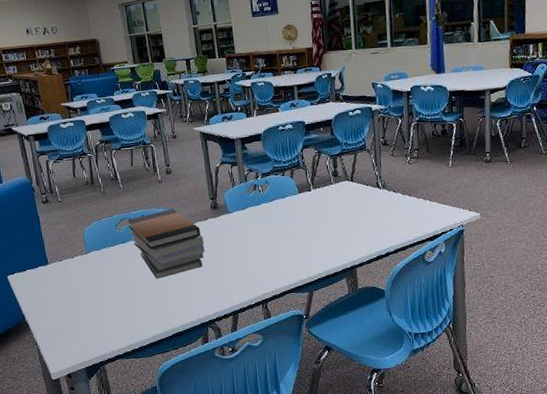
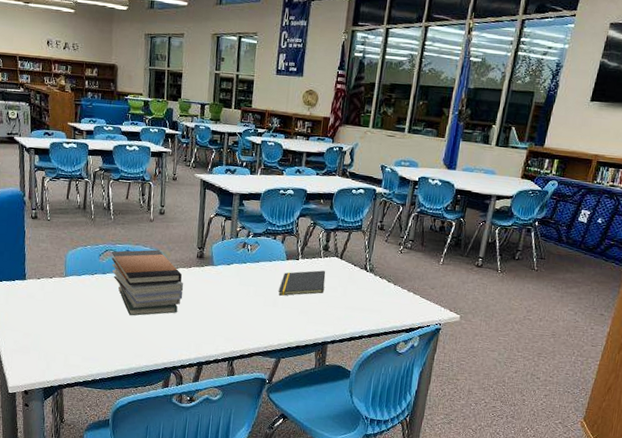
notepad: none [297,196,342,230] -> present [278,270,326,296]

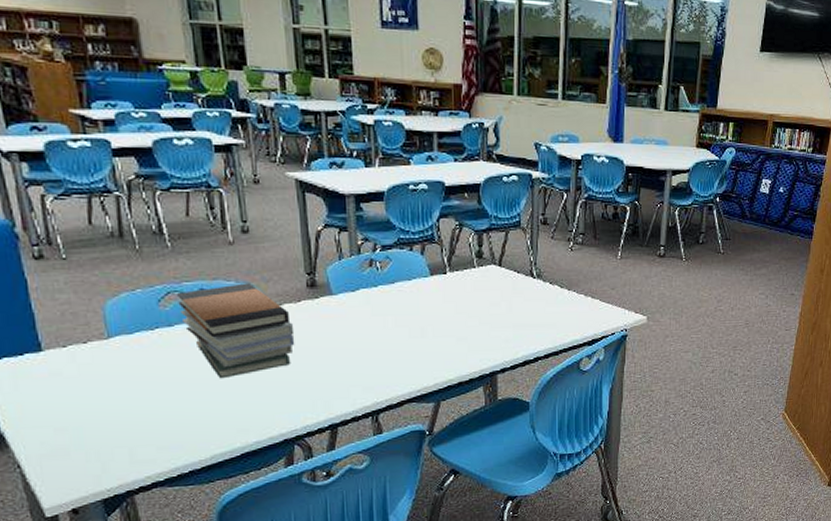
notepad: present [278,270,326,296] -> none [426,284,484,322]

